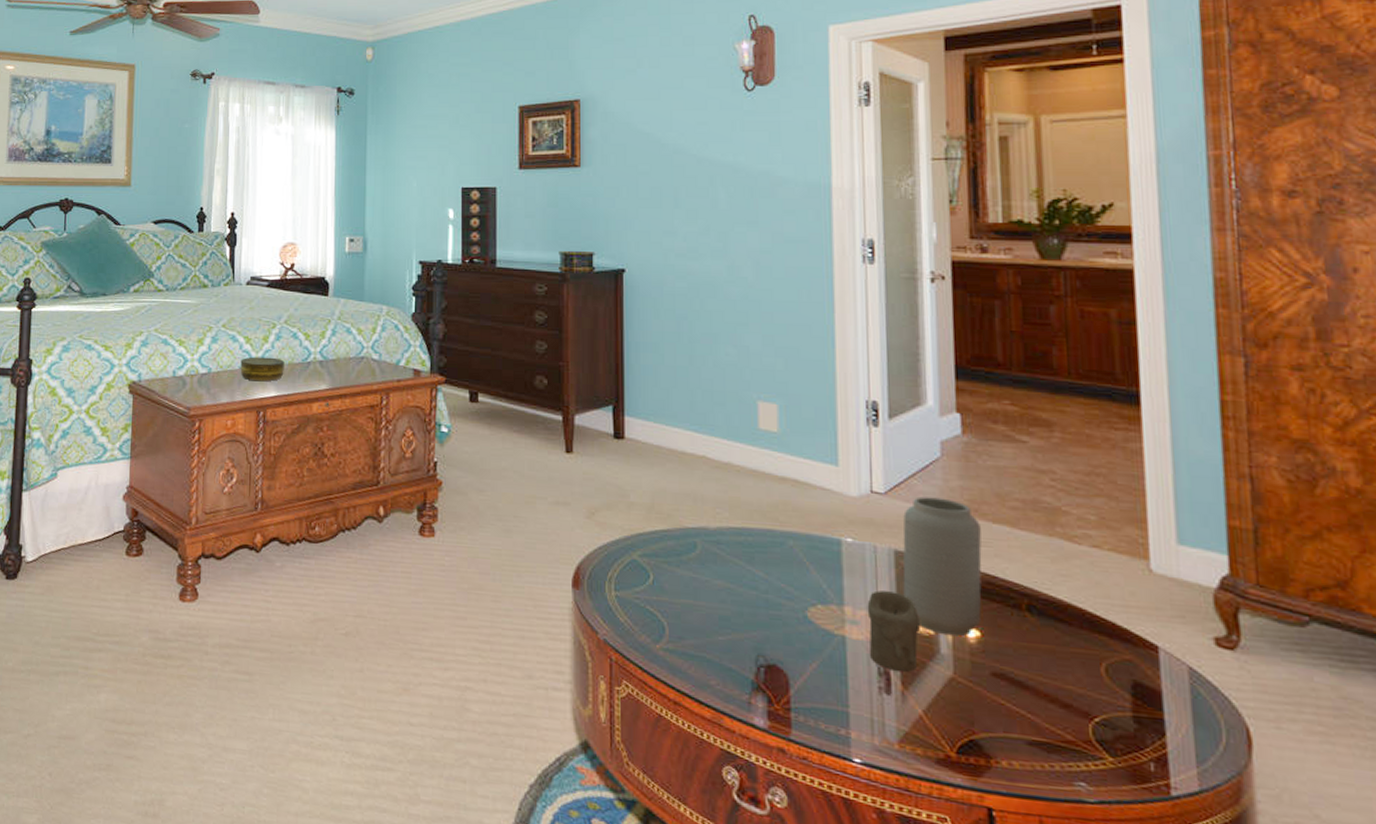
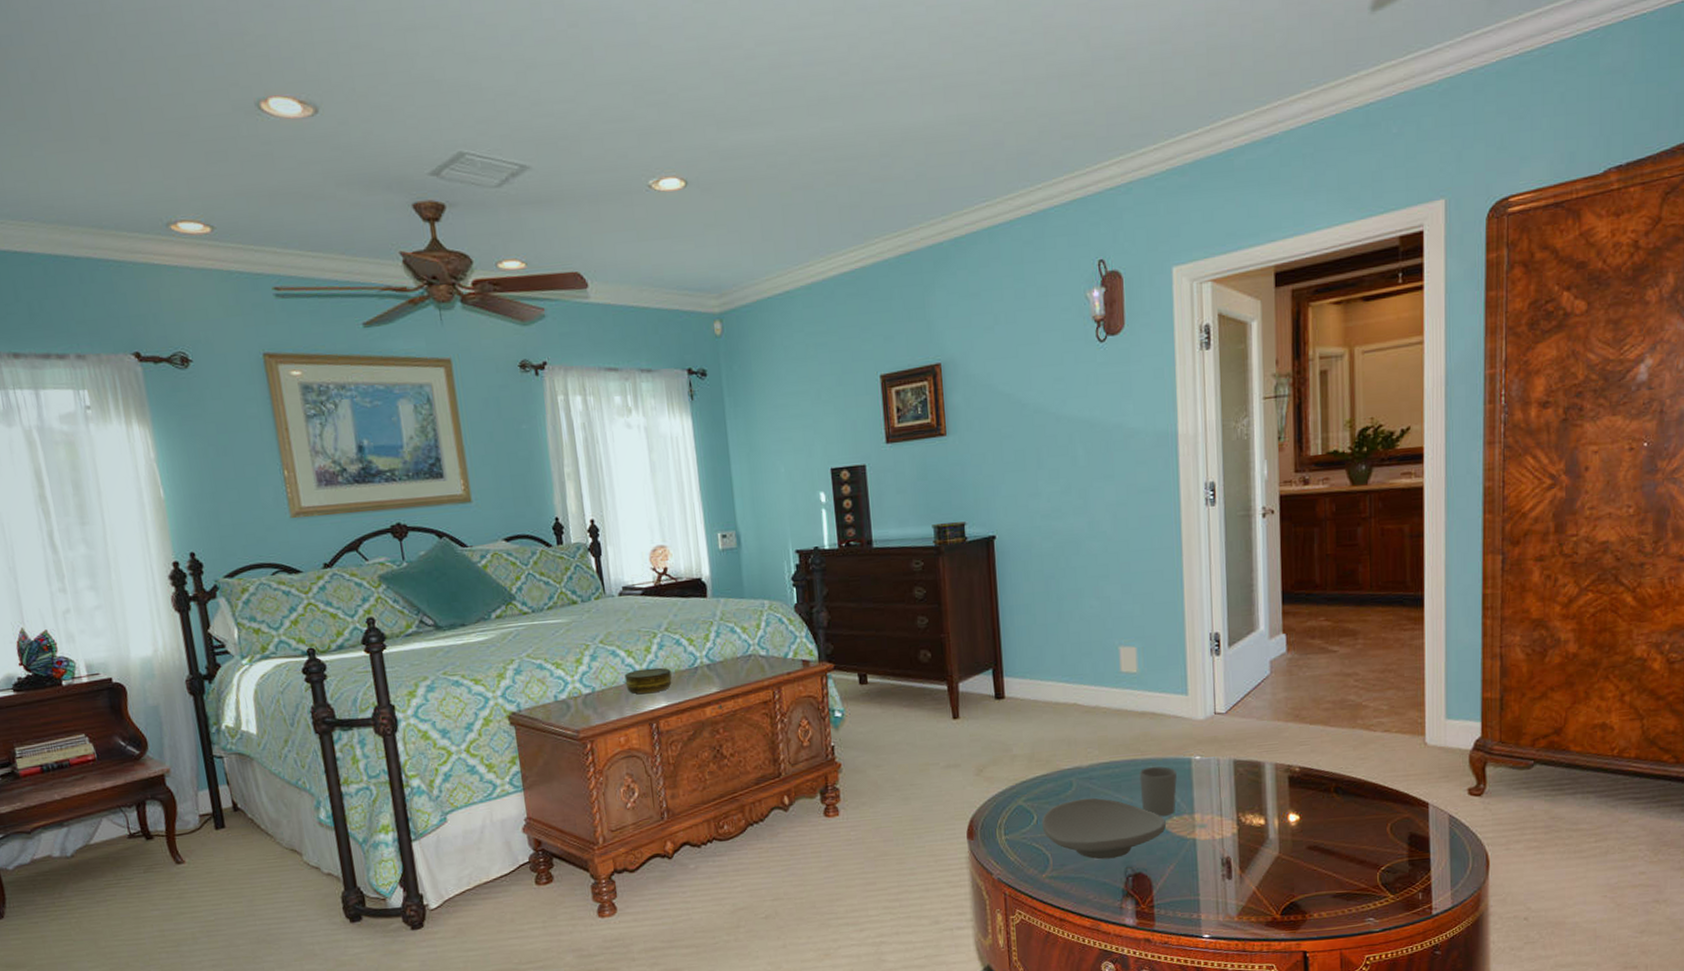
decorative bowl: none [659,564,808,642] -> present [1042,797,1166,860]
mug: none [777,541,823,603] -> present [1139,766,1177,817]
candle: present [867,590,920,673] -> none [1212,795,1254,860]
vase: present [902,496,982,637] -> none [1240,709,1301,824]

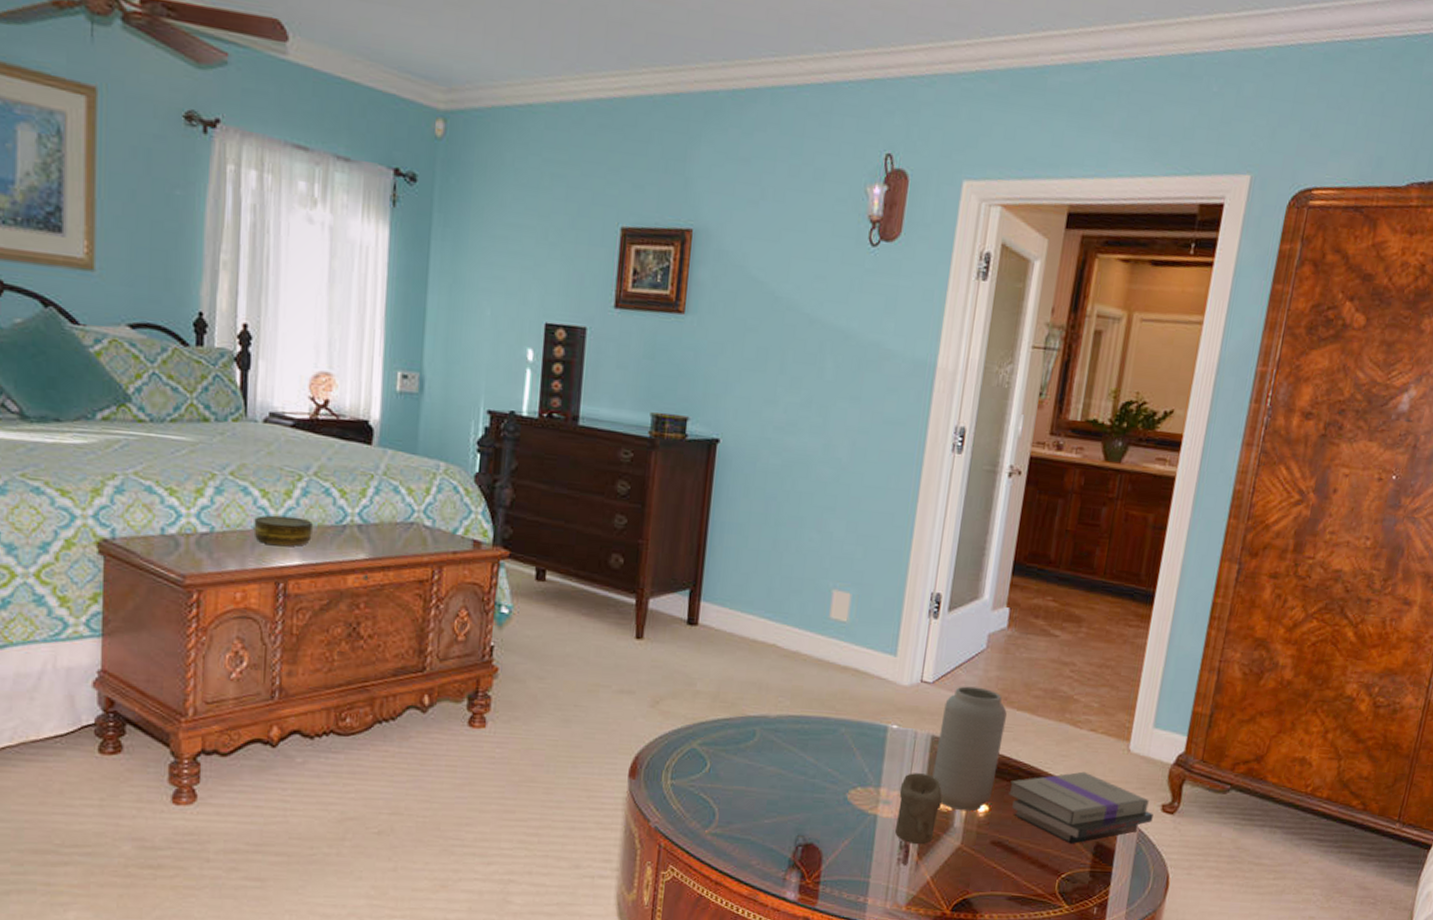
decorative bowl: present [1042,797,1166,860] -> none [714,751,849,824]
mug: present [1139,766,1177,817] -> none [826,728,870,786]
candle: none [1212,795,1254,860] -> present [894,773,943,845]
vase: none [1240,709,1301,824] -> present [932,686,1007,812]
books: none [1316,770,1461,838] -> present [1009,771,1154,844]

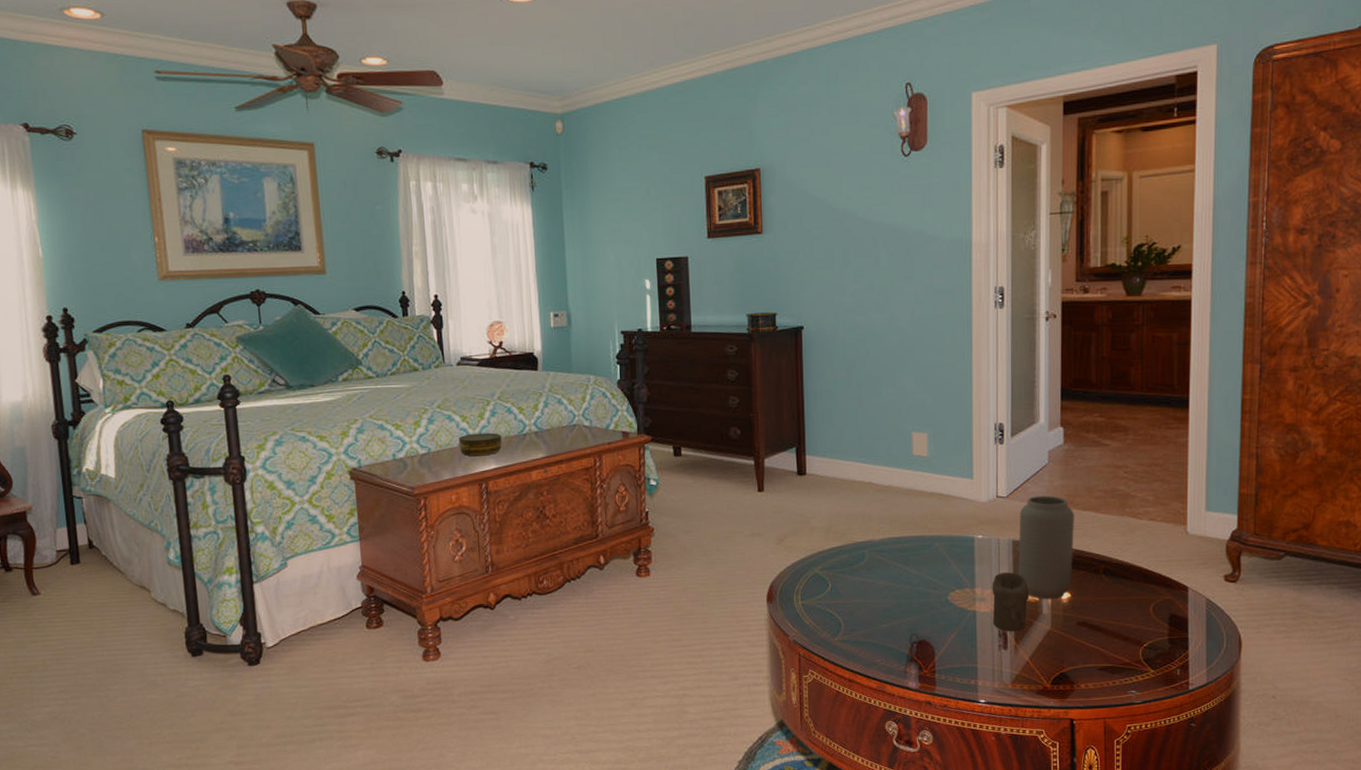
books: present [1009,771,1154,844] -> none [1086,555,1218,617]

